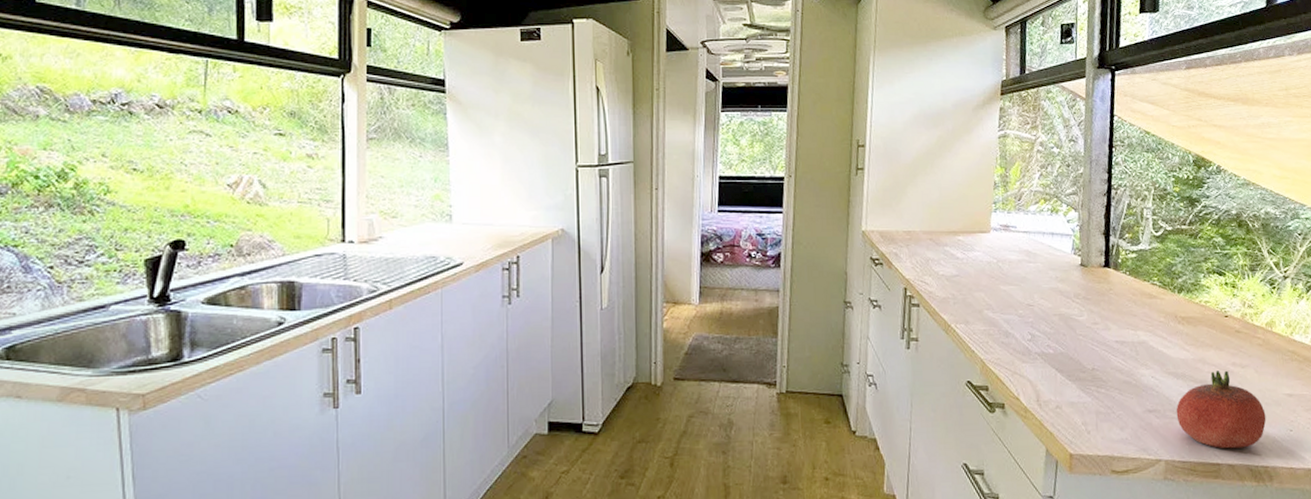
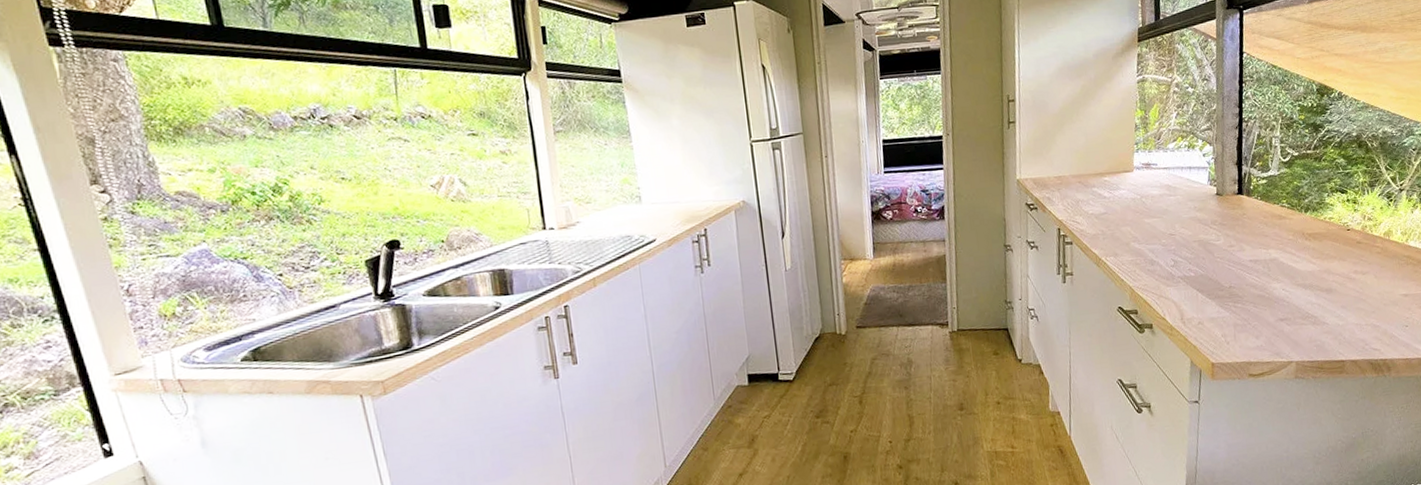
fruit: present [1176,370,1267,449] -> none [1304,278,1385,347]

